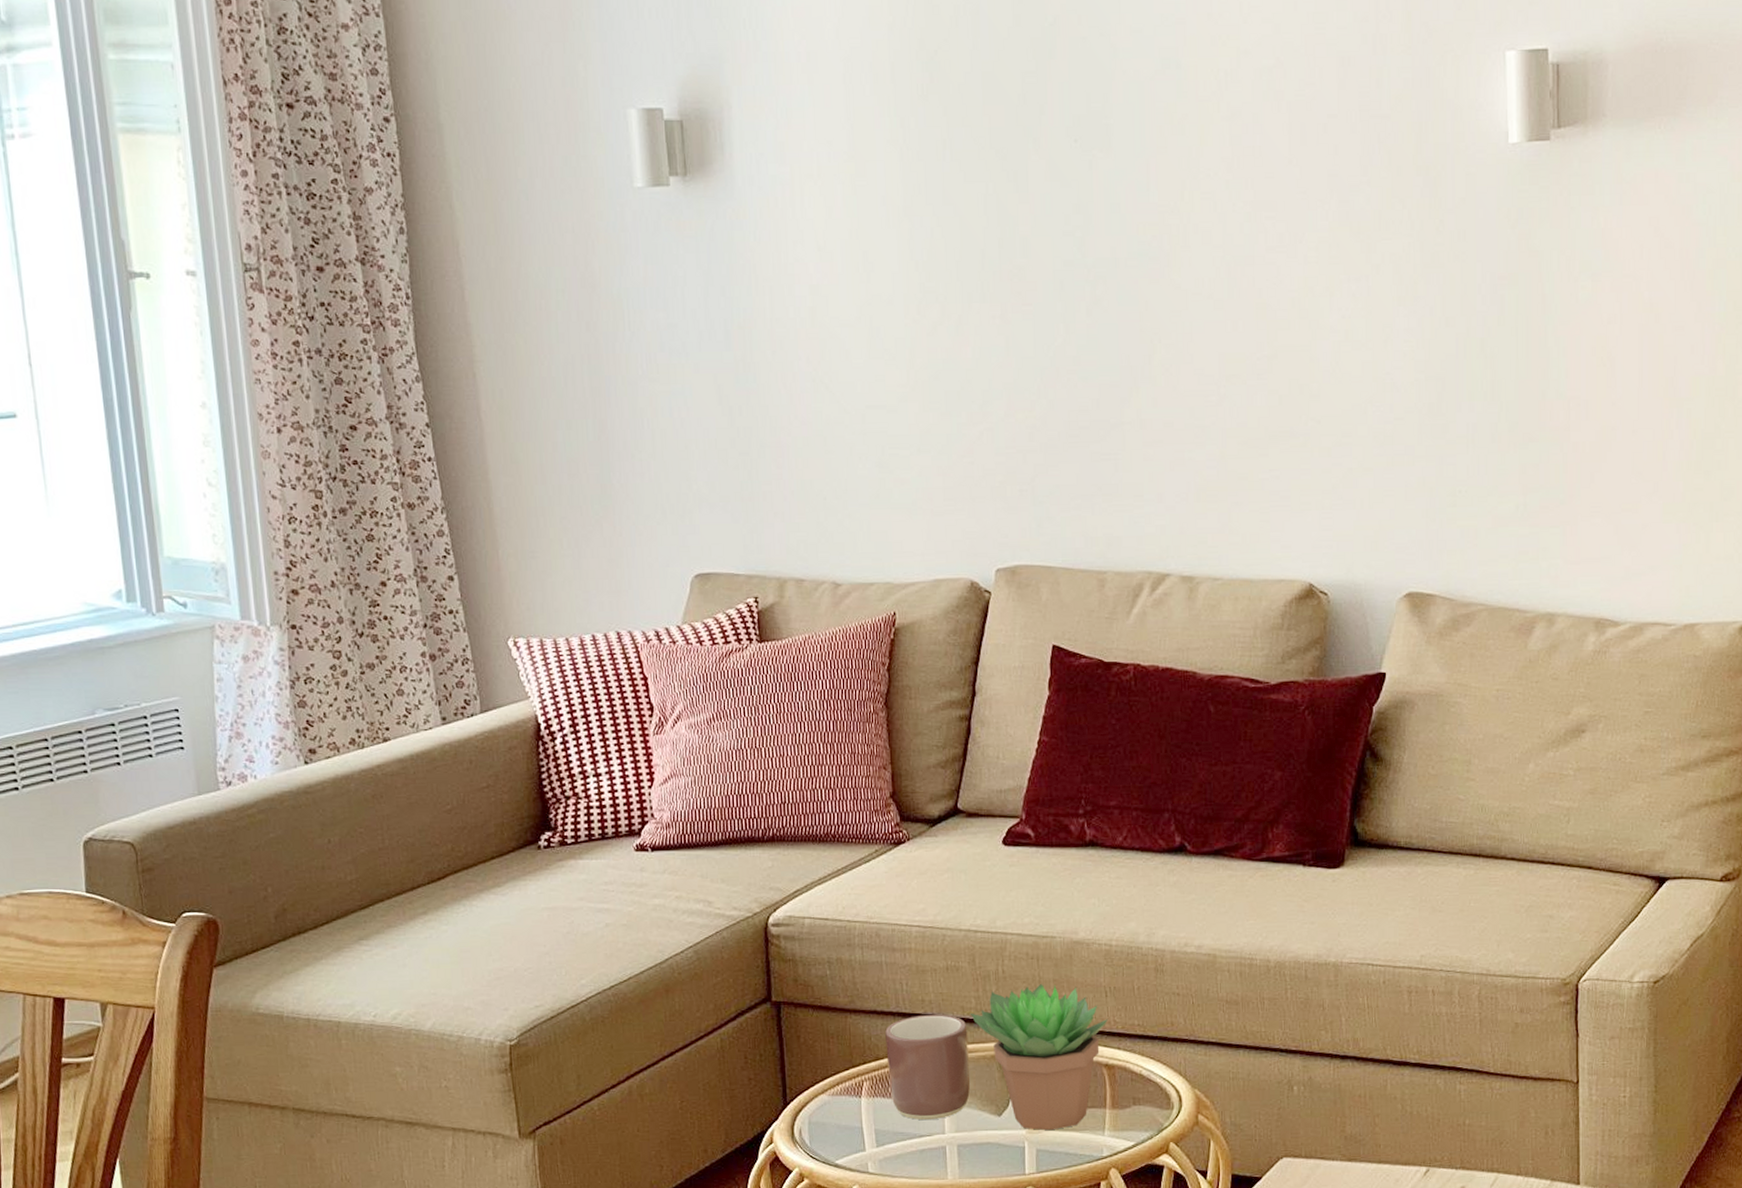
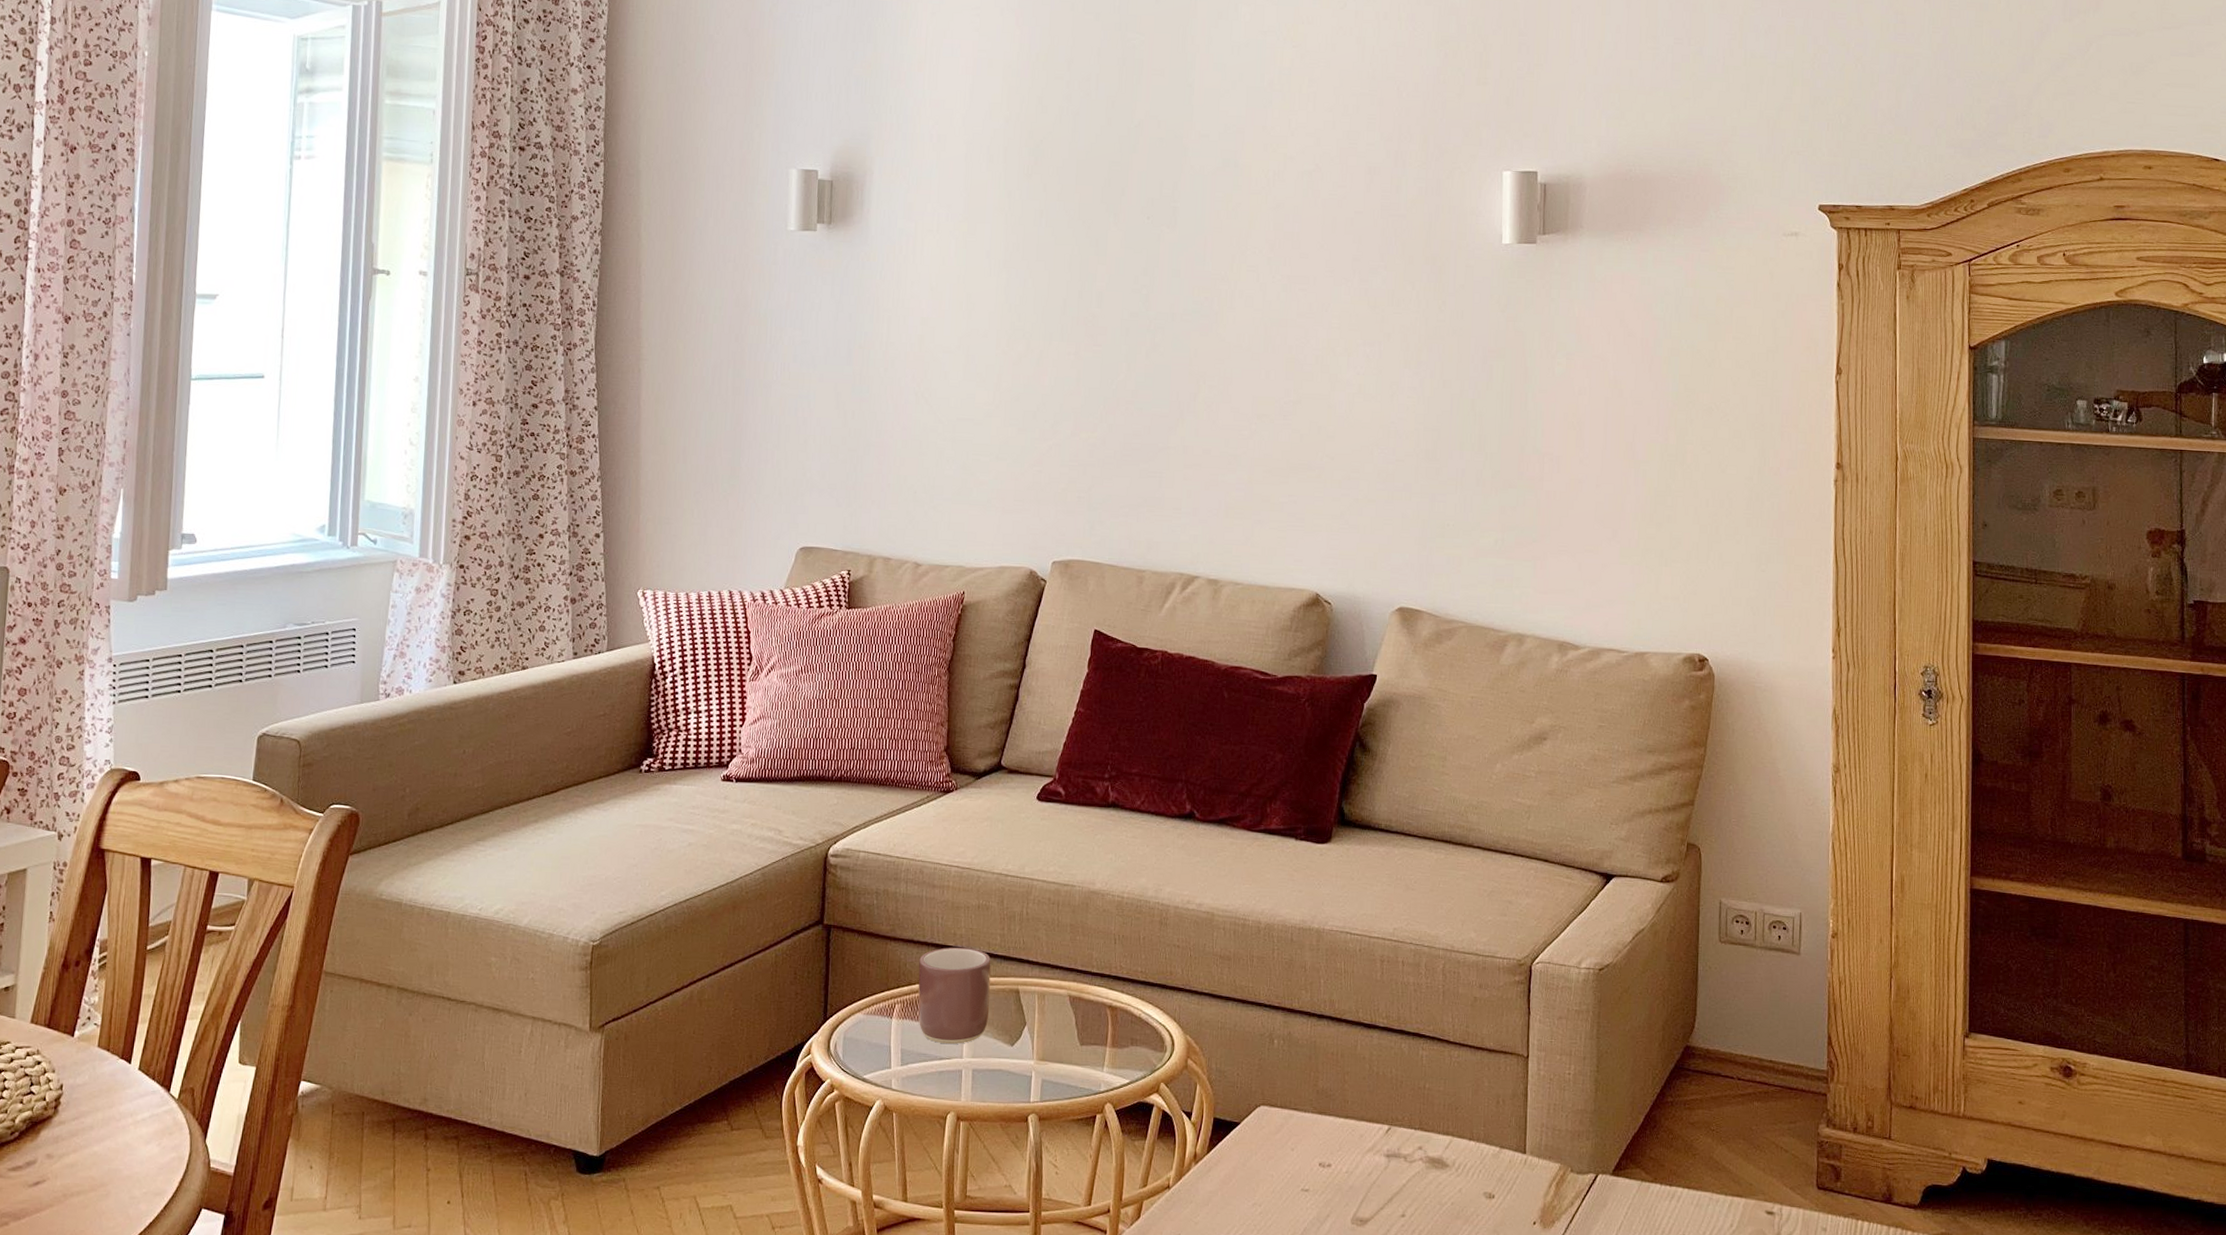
succulent plant: present [969,984,1109,1131] -> none [994,927,1116,1063]

